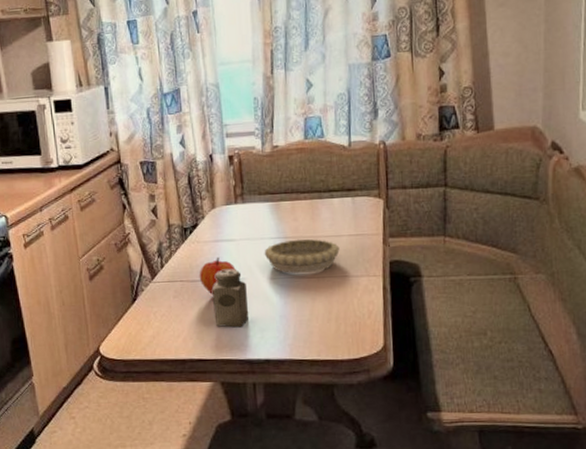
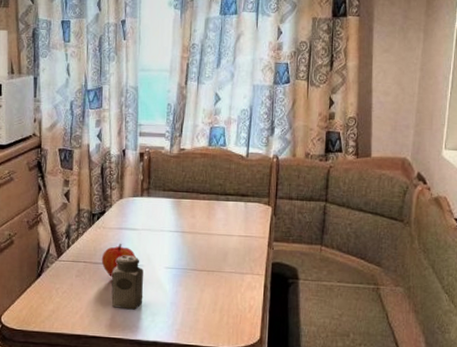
decorative bowl: present [264,238,340,274] -> none [162,234,230,267]

